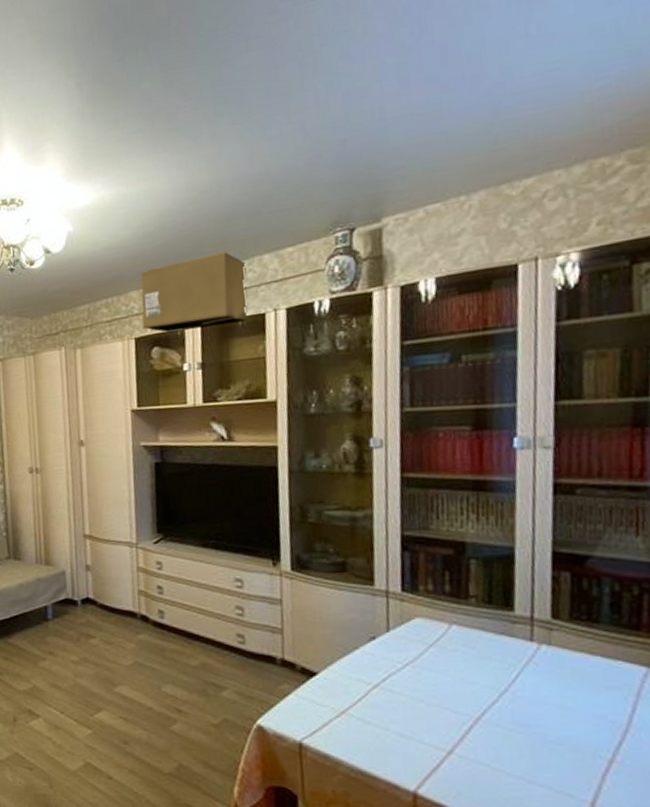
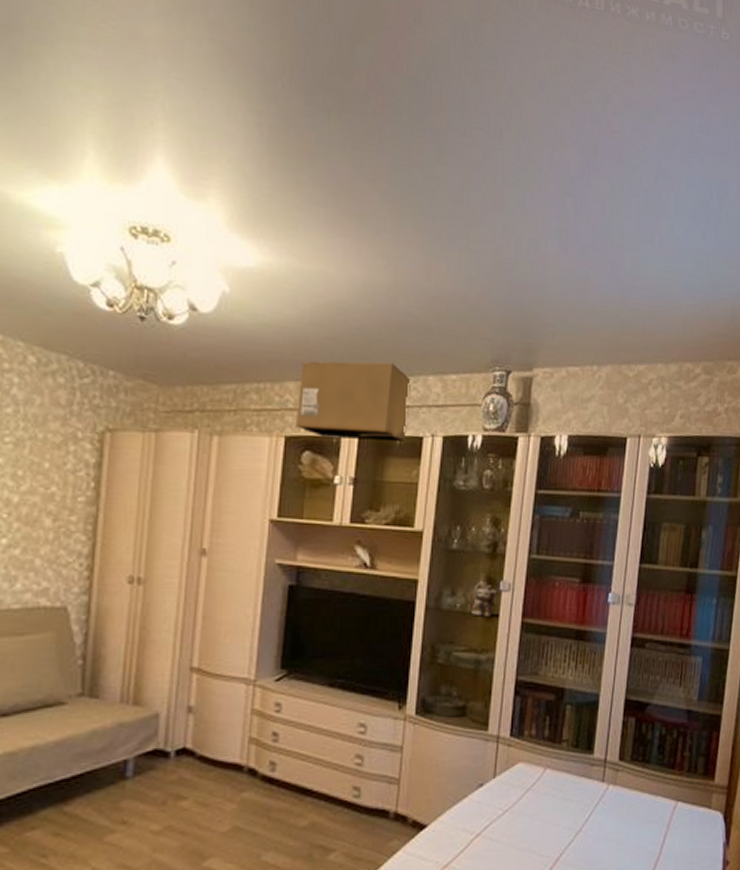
decorative figurine: none [339,442,368,476] -> present [471,583,498,618]

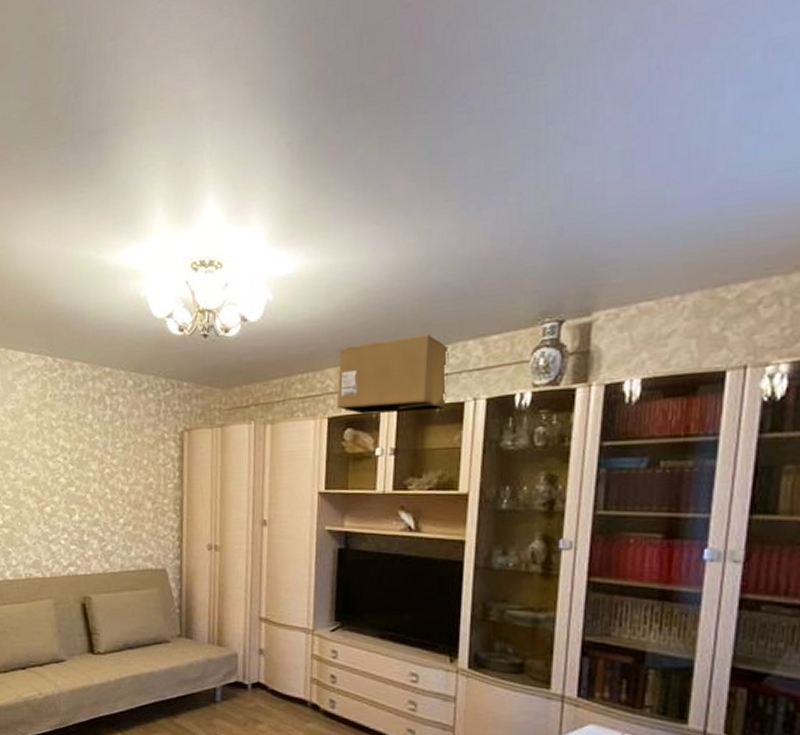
decorative figurine: present [471,583,498,618] -> none [526,542,557,577]

